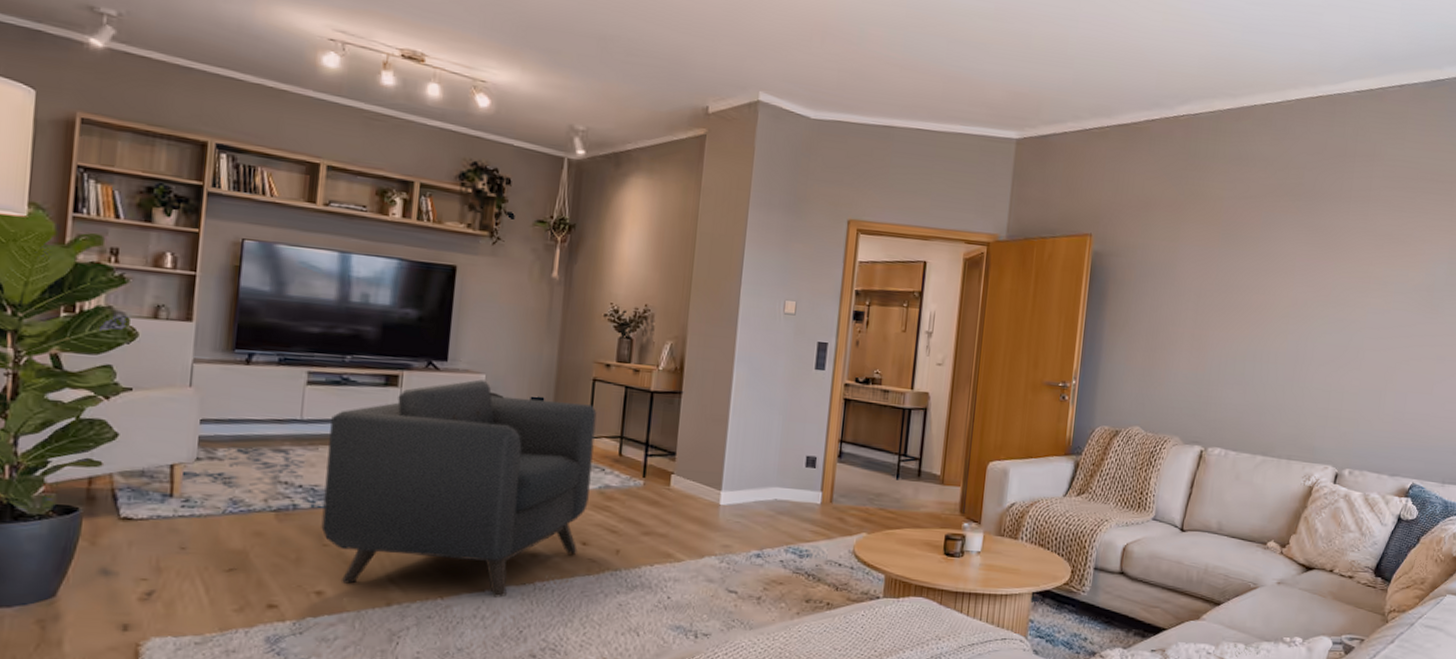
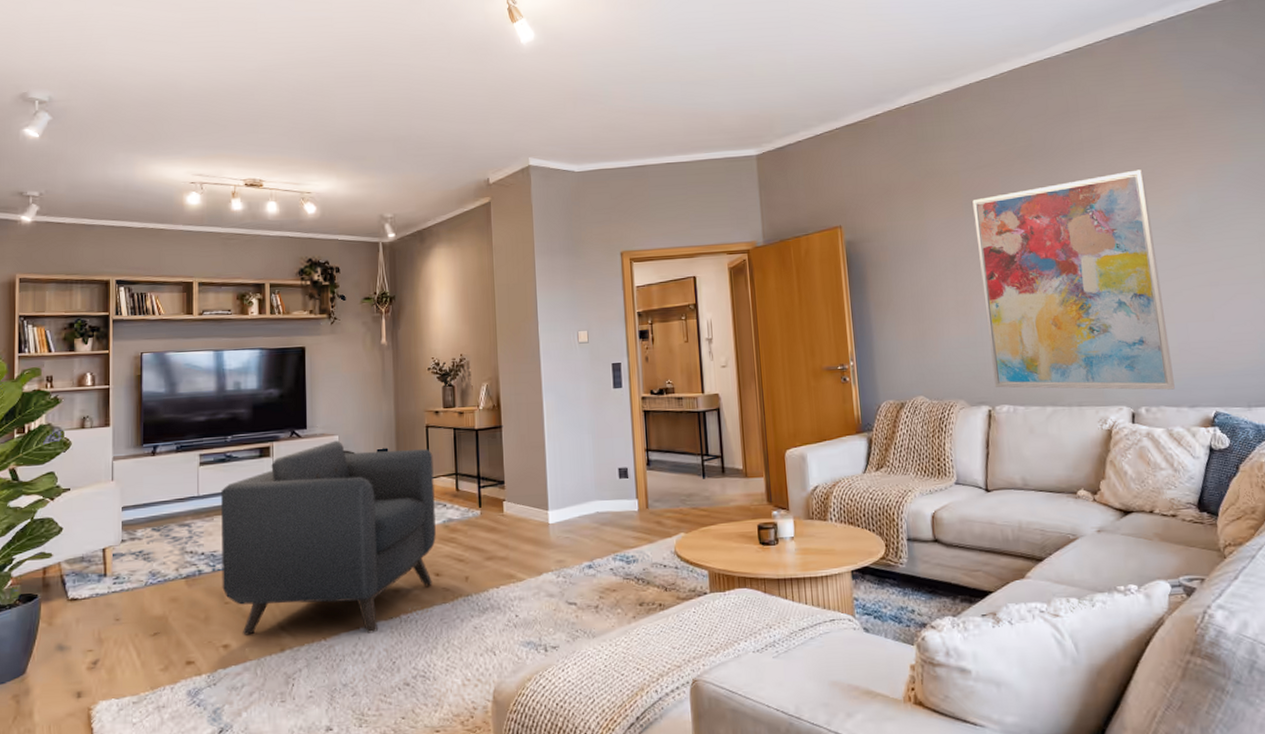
wall art: none [1212,229,1403,456] -> present [972,169,1175,390]

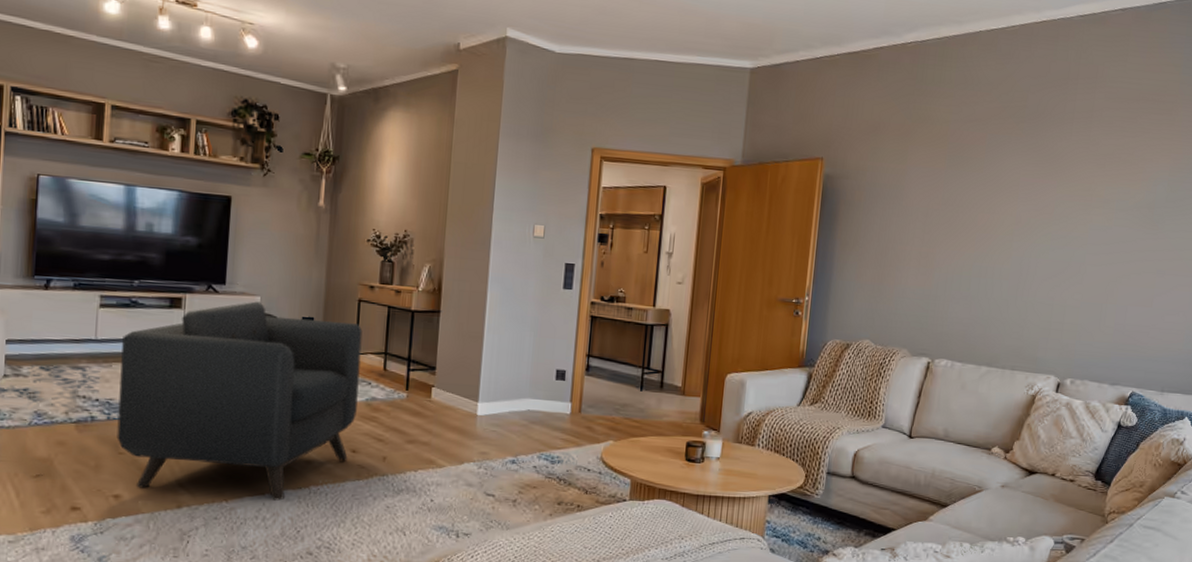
wall art: present [972,169,1175,390] -> none [938,149,1125,366]

